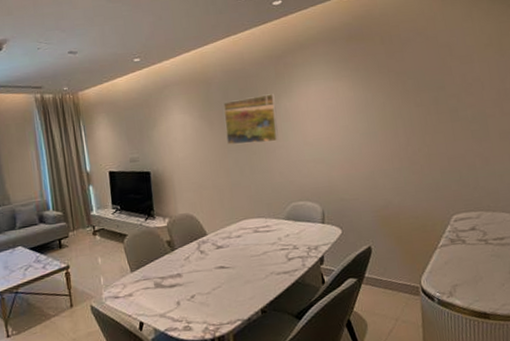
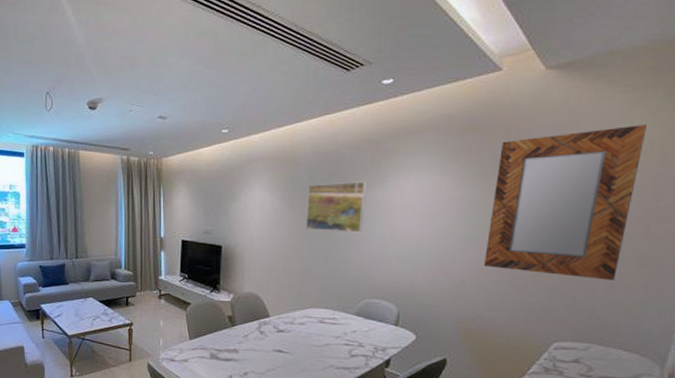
home mirror: none [379,23,487,158] -> present [483,125,646,281]

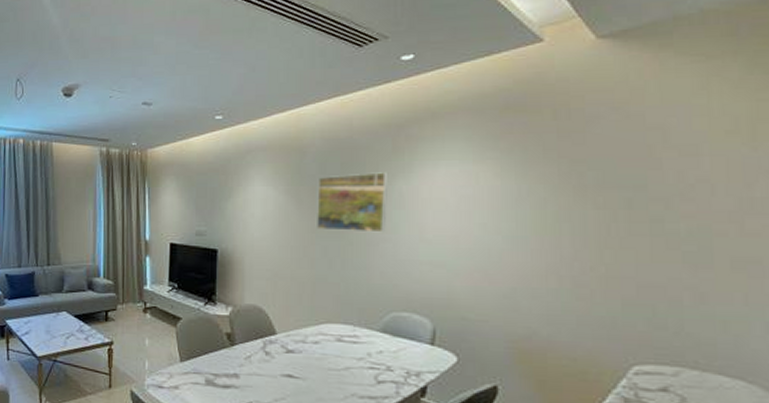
home mirror: present [483,125,646,281] -> none [536,100,728,288]

